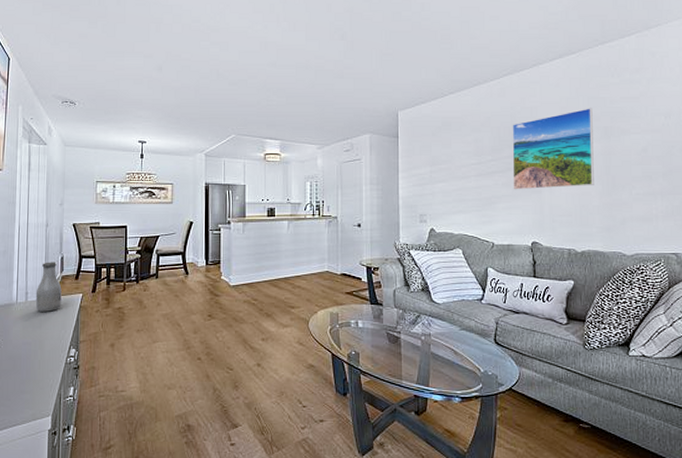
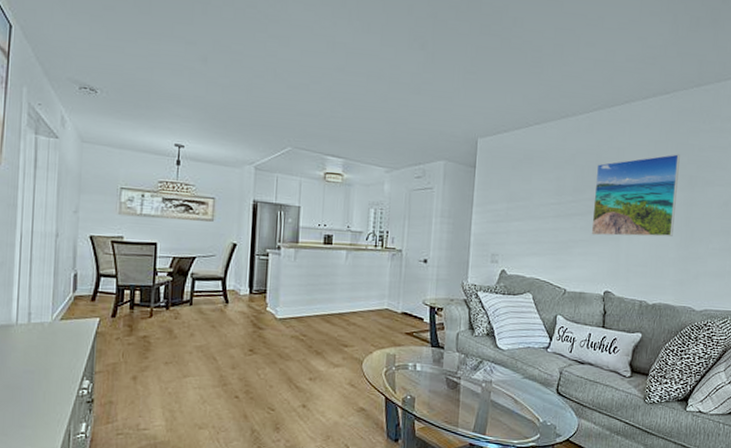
bottle: present [35,262,62,312] -> none [40,278,74,337]

